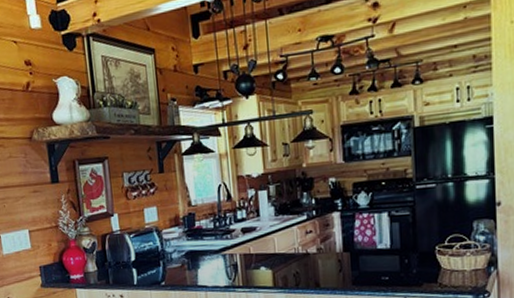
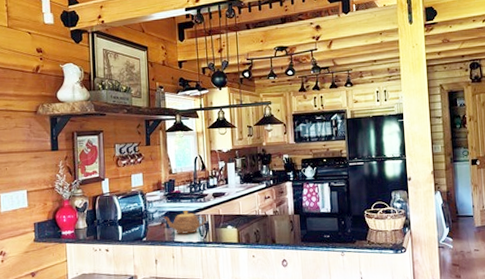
teapot: none [182,248,236,277] -> present [162,210,207,234]

